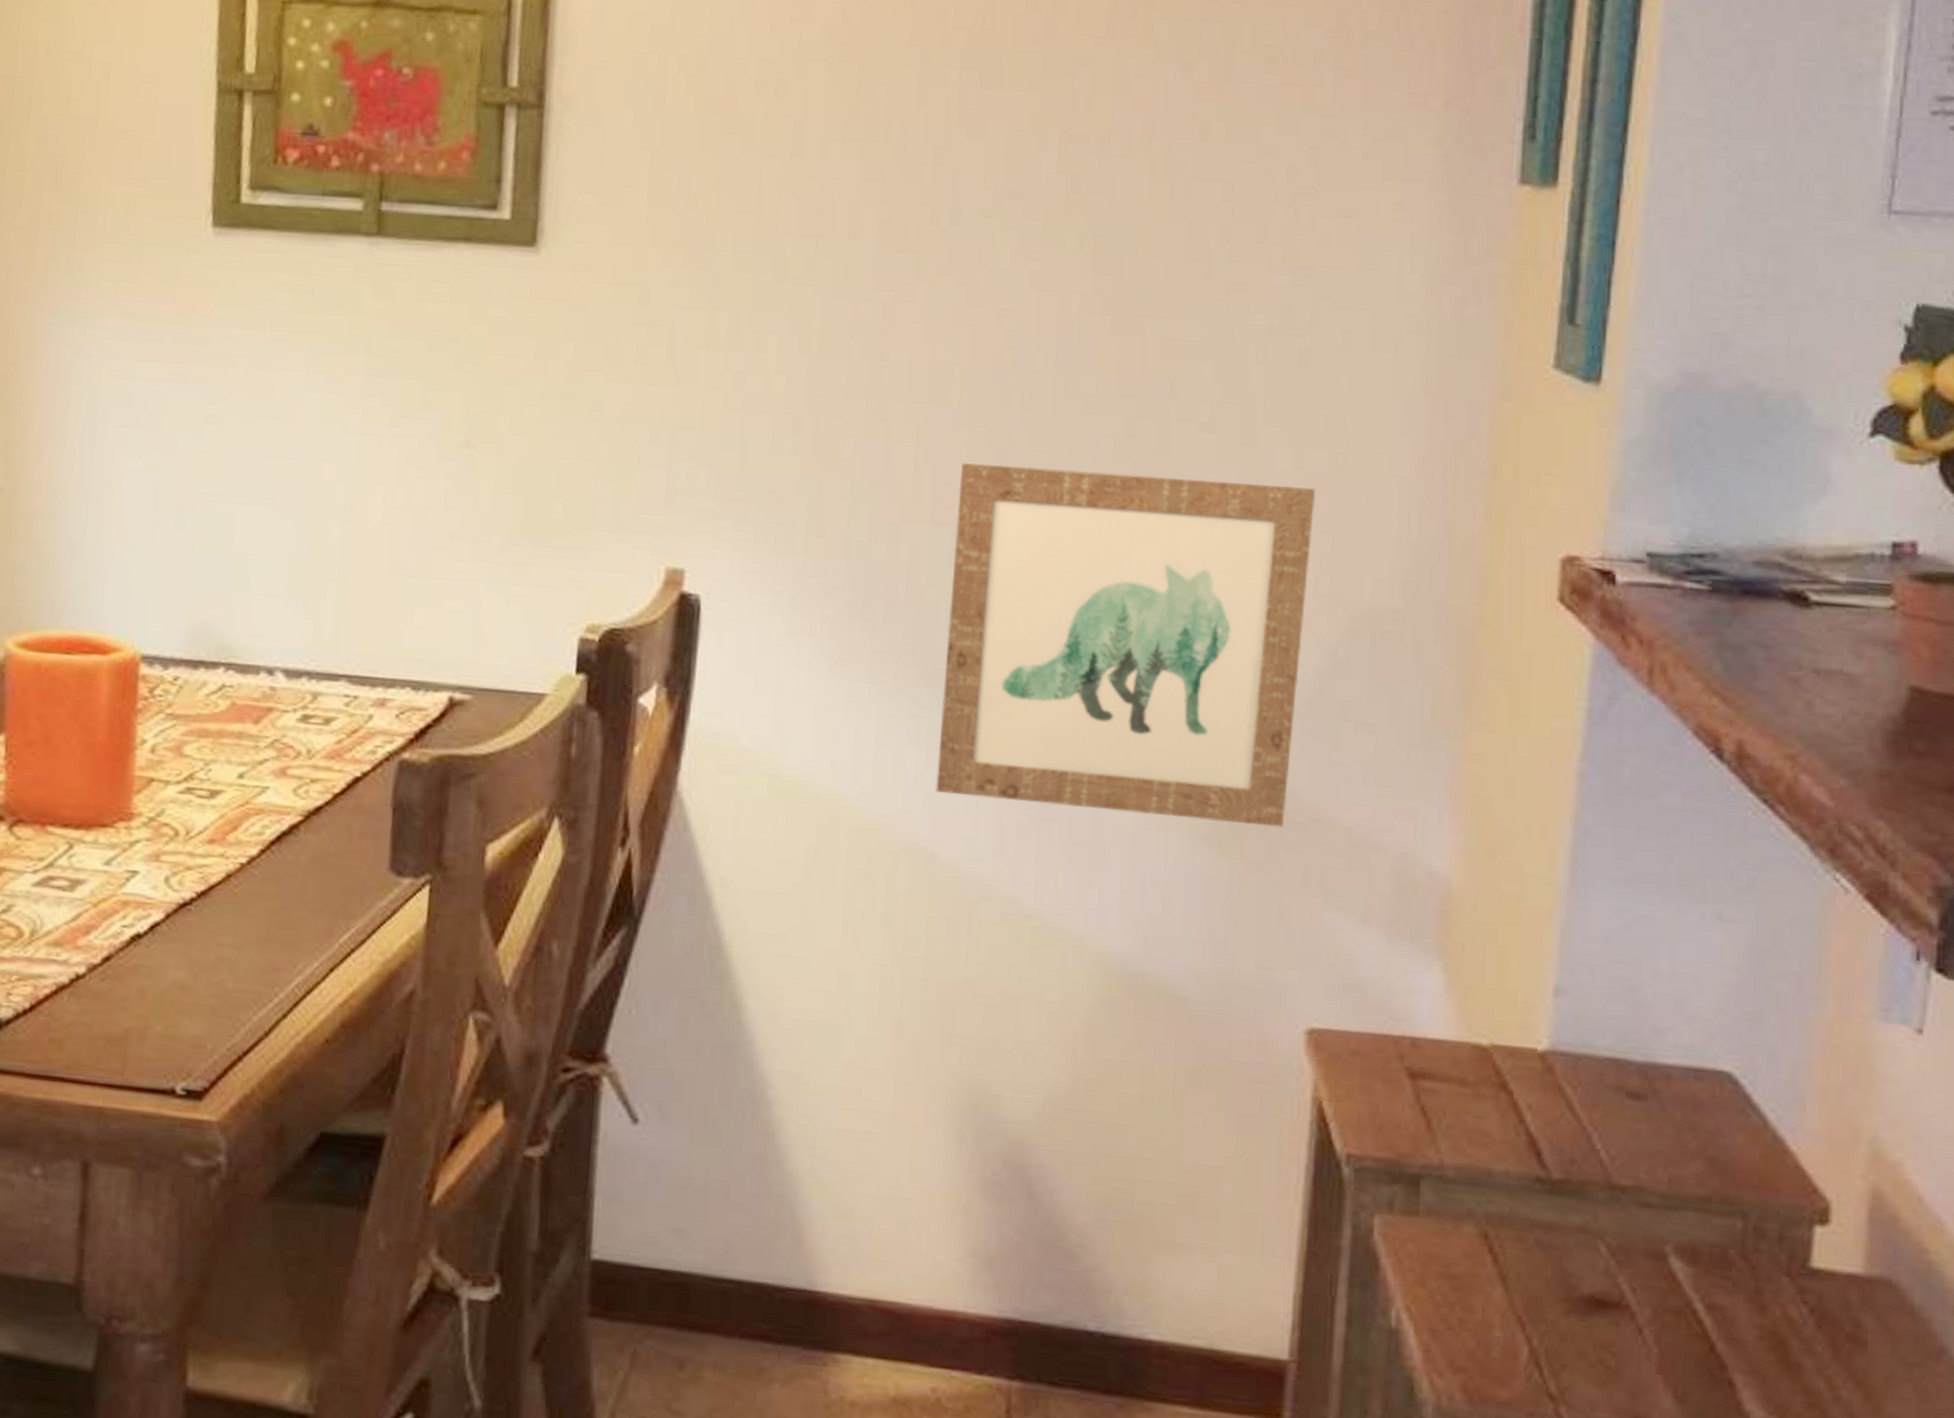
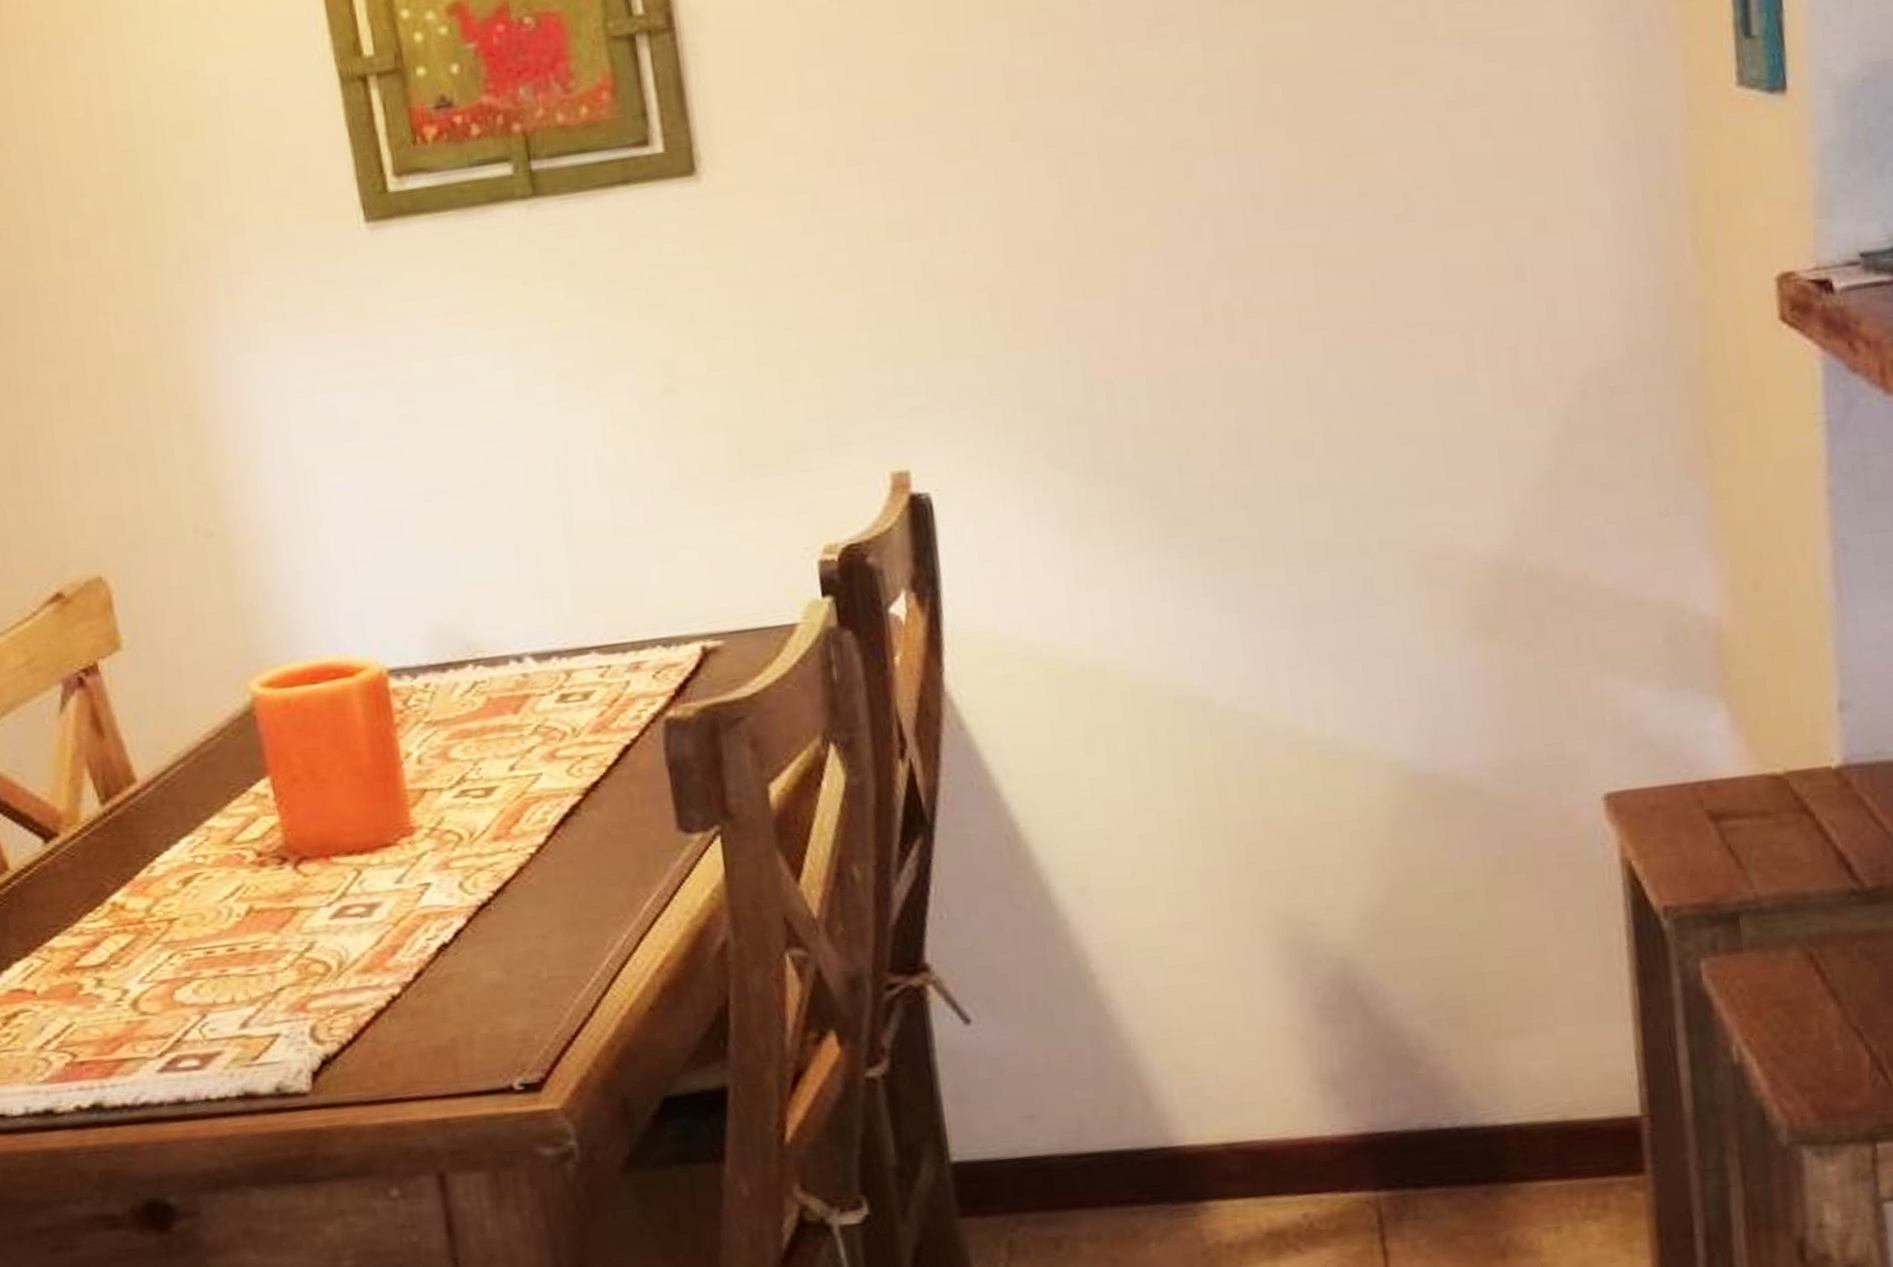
wall art: present [936,463,1316,828] -> none [1165,258,1547,639]

